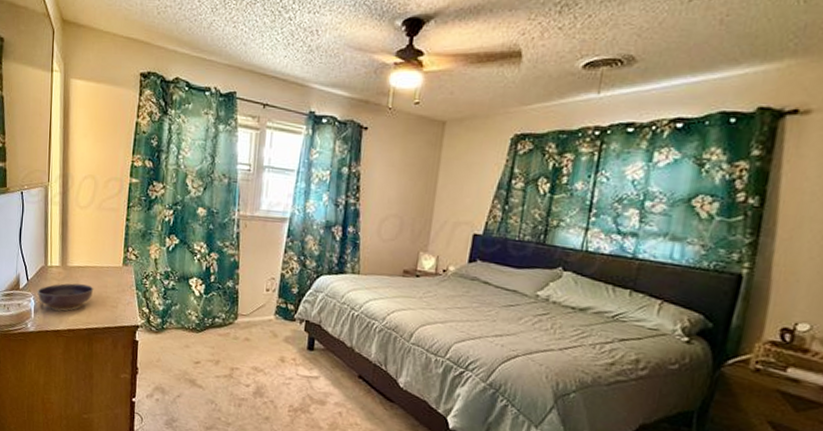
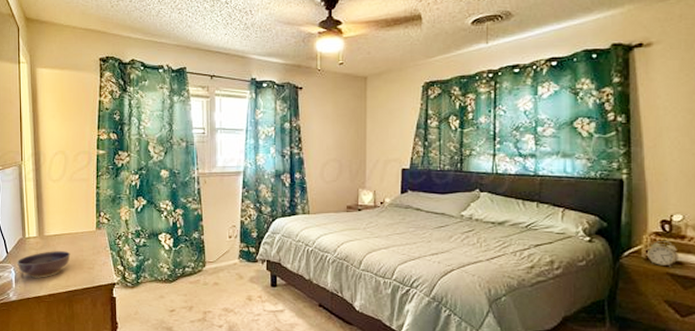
alarm clock: none [756,351,796,384] -> present [647,241,678,267]

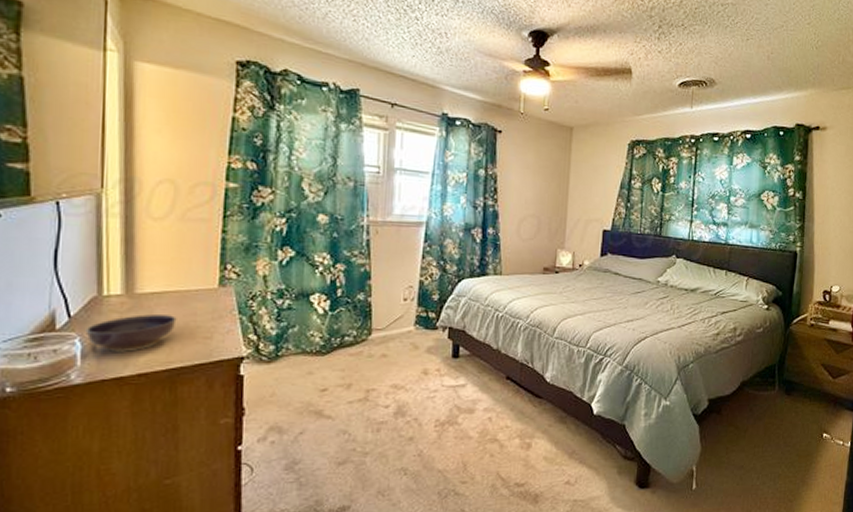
alarm clock: present [647,241,678,267] -> none [811,310,834,333]

